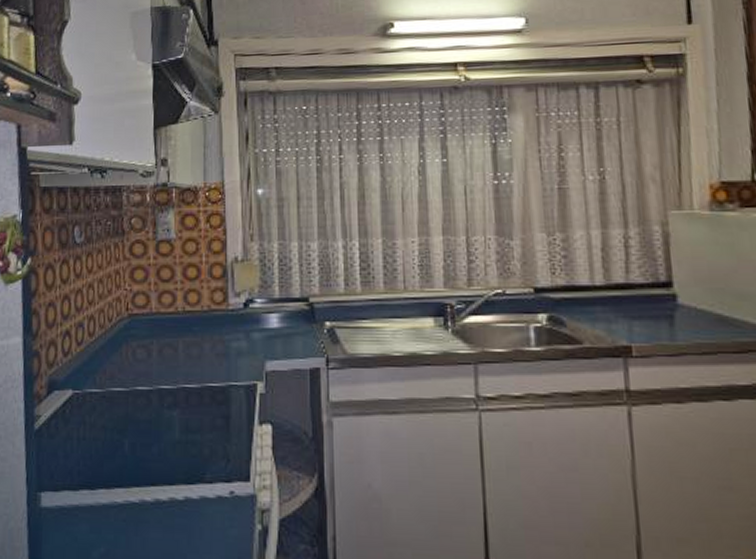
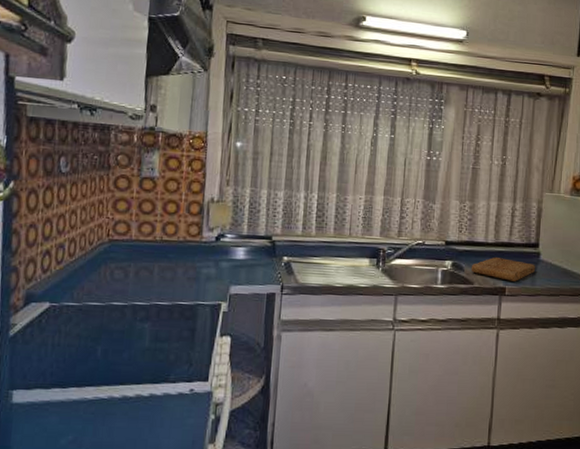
cutting board: none [575,304,674,337] -> present [471,256,536,282]

